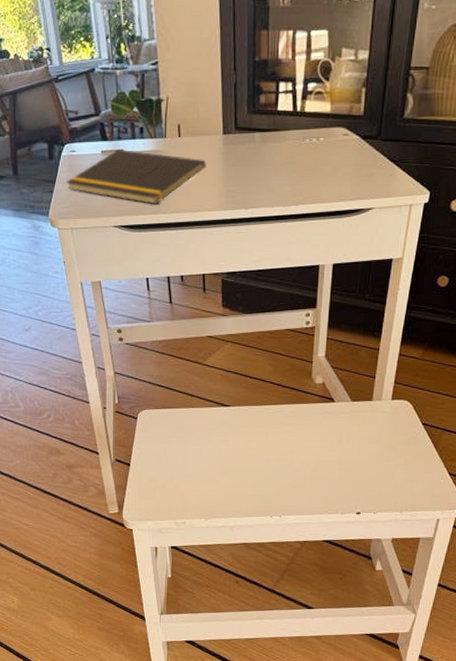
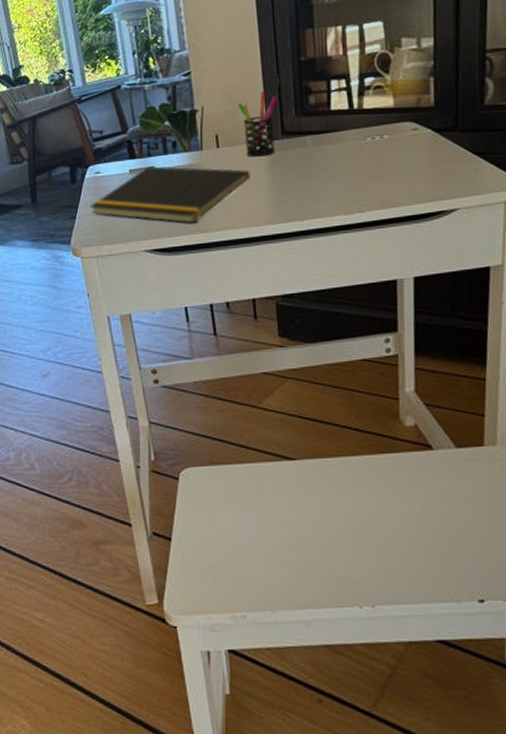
pen holder: none [198,86,233,148] -> present [238,90,277,157]

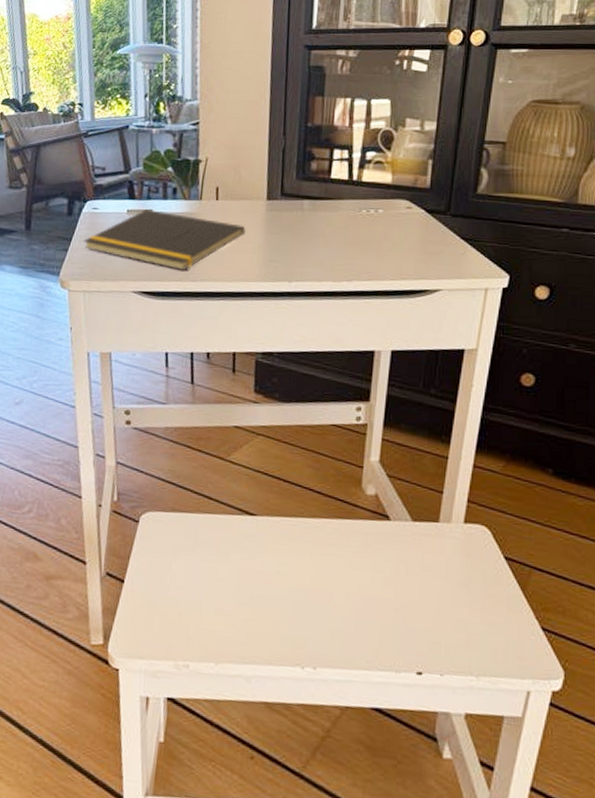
pen holder: present [238,90,277,157] -> none [241,150,281,214]

